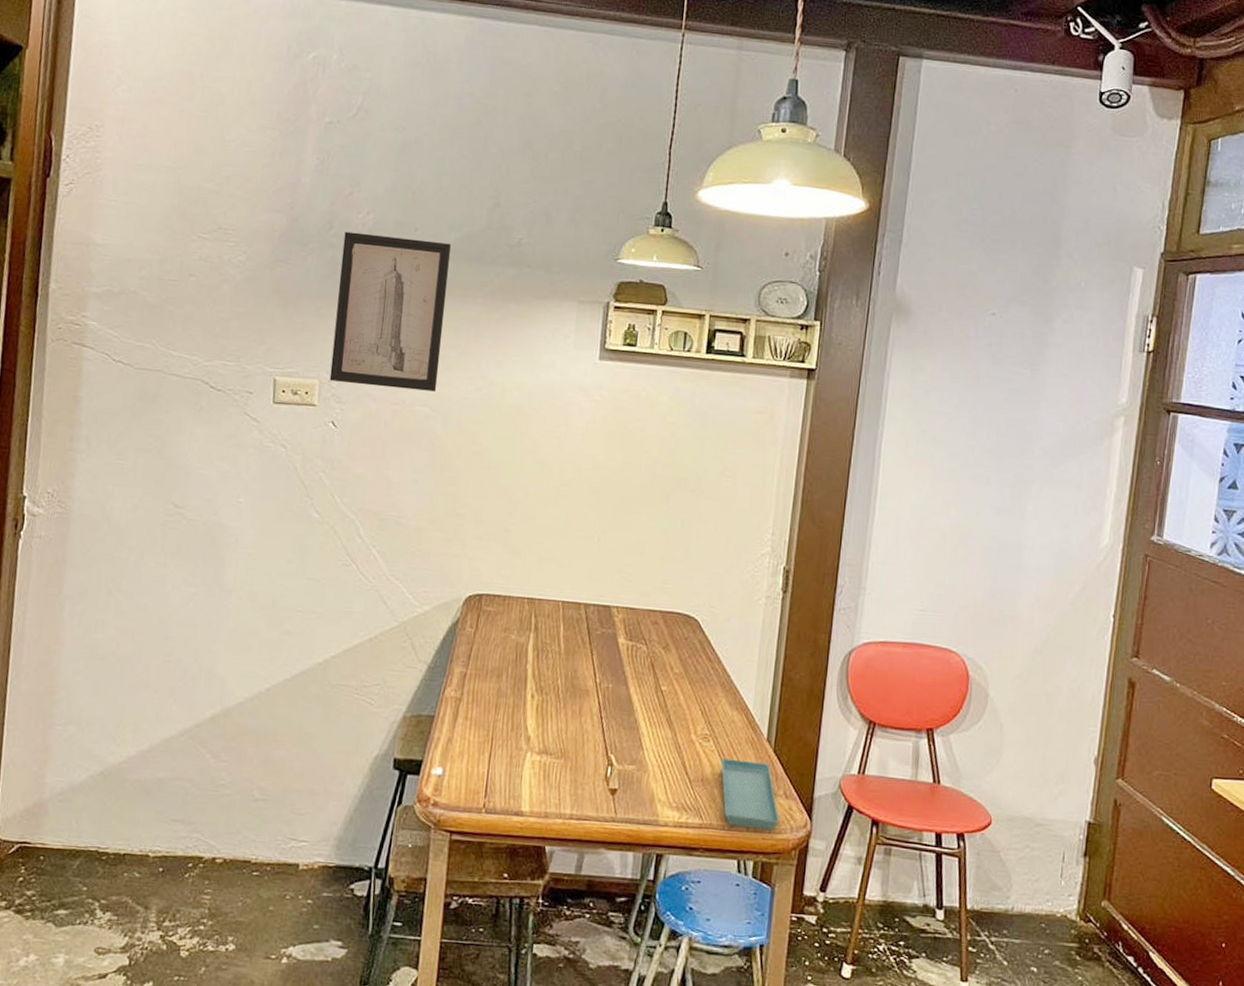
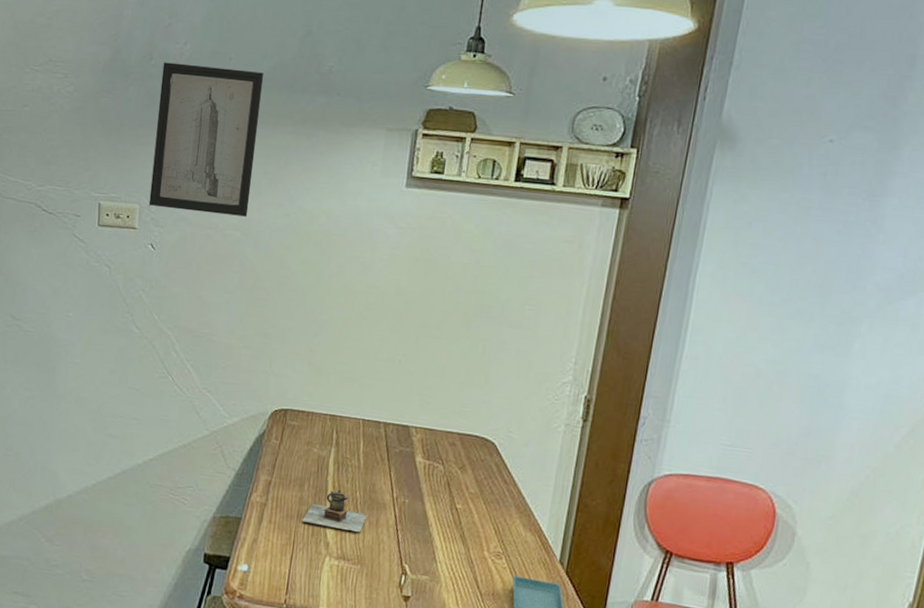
teapot: none [500,677,569,723] -> present [302,489,367,532]

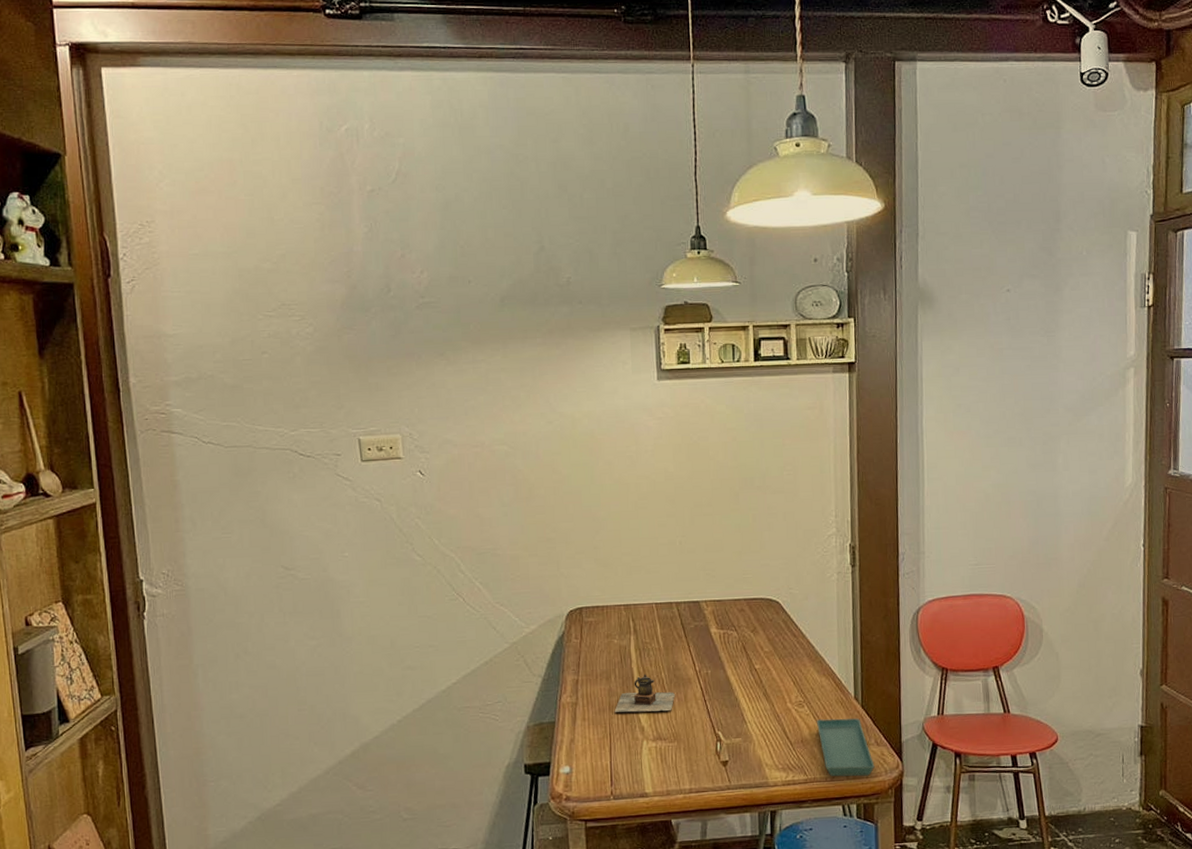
wall art: present [148,62,264,217] -> none [402,290,512,434]

